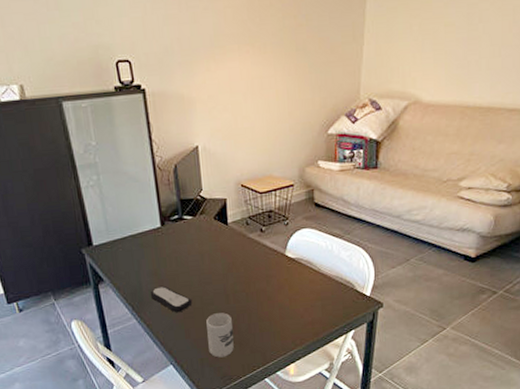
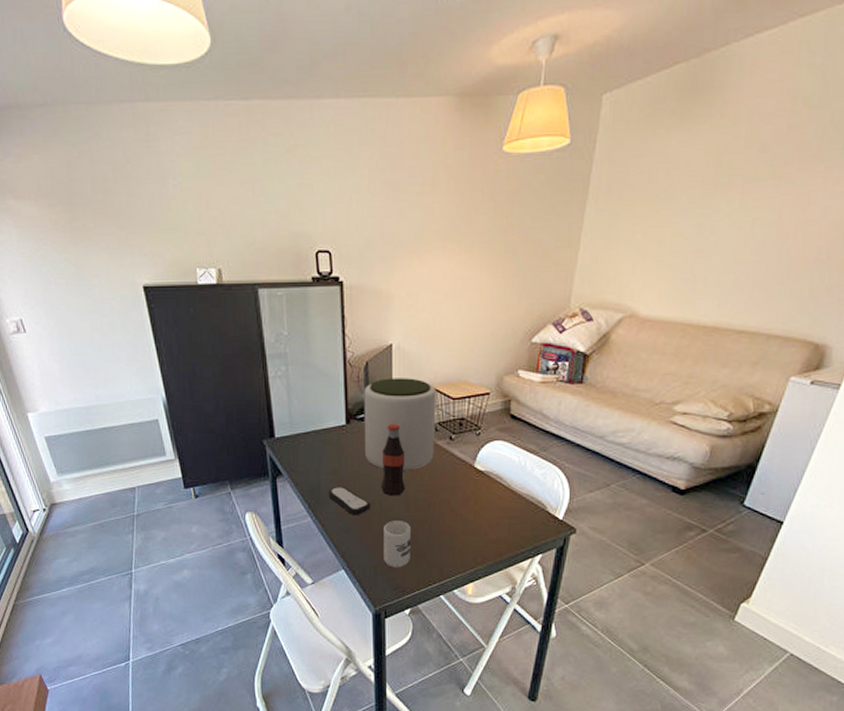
plant pot: none [175,176,247,266] -> present [364,378,437,471]
bottle: none [198,221,223,290] -> present [381,423,405,496]

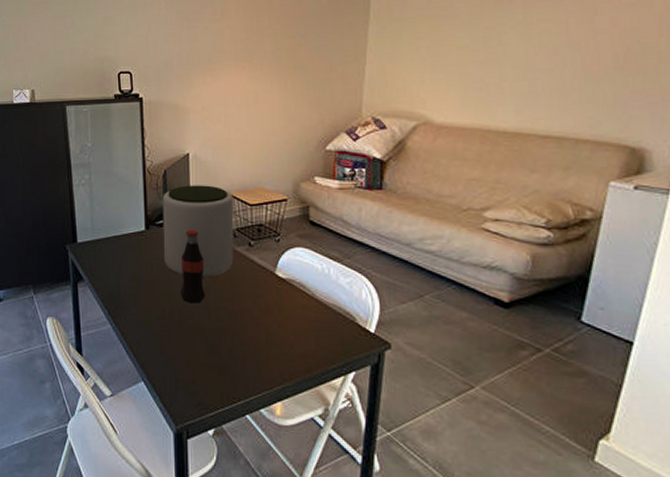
remote control: present [328,487,371,516] -> none [128,293,171,324]
cup: present [384,521,412,568] -> none [184,329,214,382]

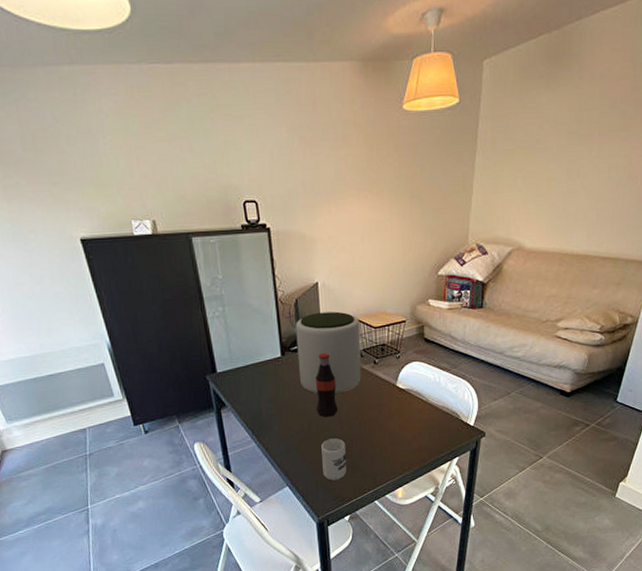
cup: none [184,329,214,382] -> present [321,438,347,481]

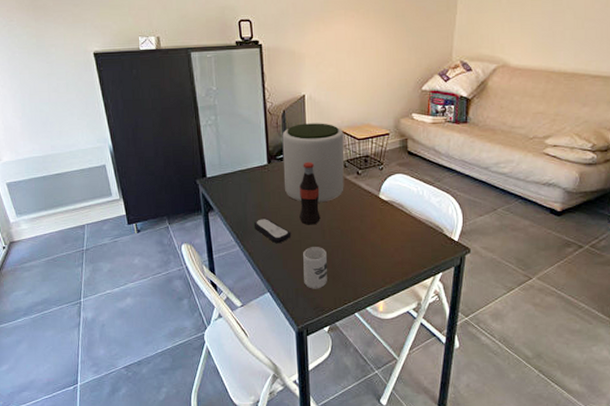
remote control: none [269,412,309,438] -> present [253,219,292,244]

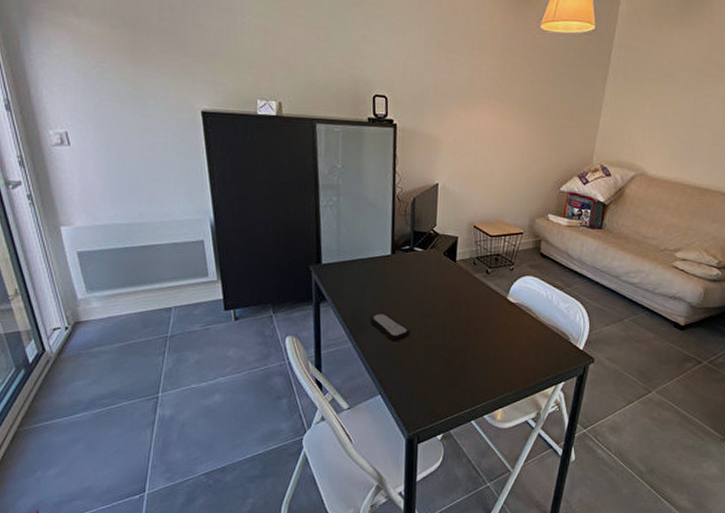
plant pot: present [282,123,345,203] -> none [407,214,476,301]
bottle: present [299,161,320,225] -> none [421,255,445,324]
cup: present [303,247,328,289] -> none [420,347,447,394]

